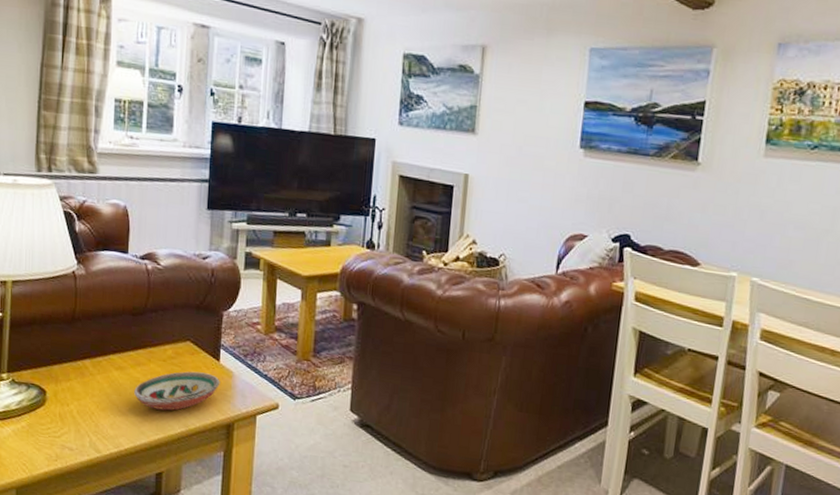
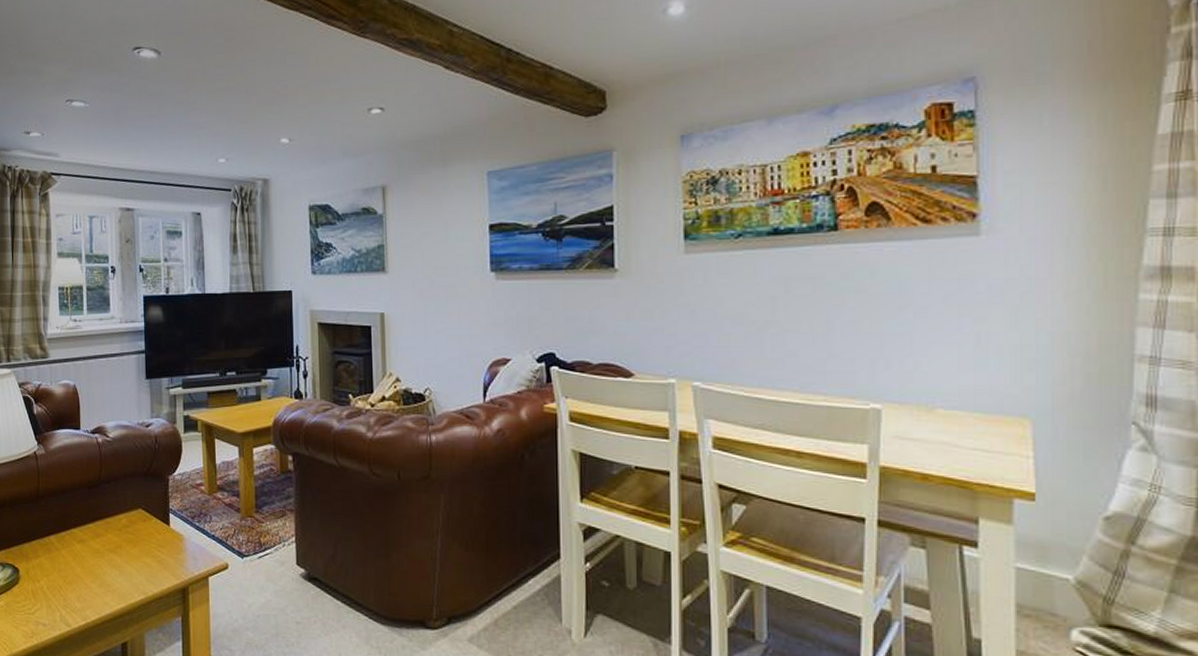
decorative bowl: present [134,371,220,411] -> none [96,538,172,580]

